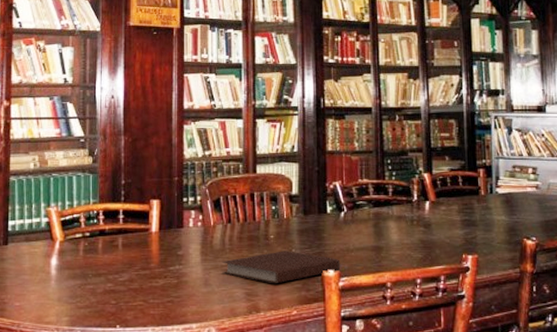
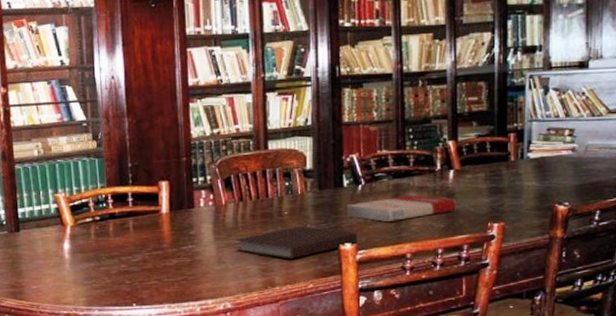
book: none [330,223,434,250] -> present [347,194,457,223]

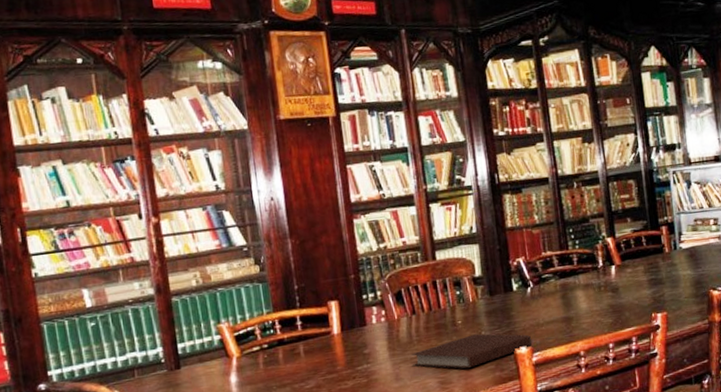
book: present [347,194,457,223] -> none [518,292,622,322]

